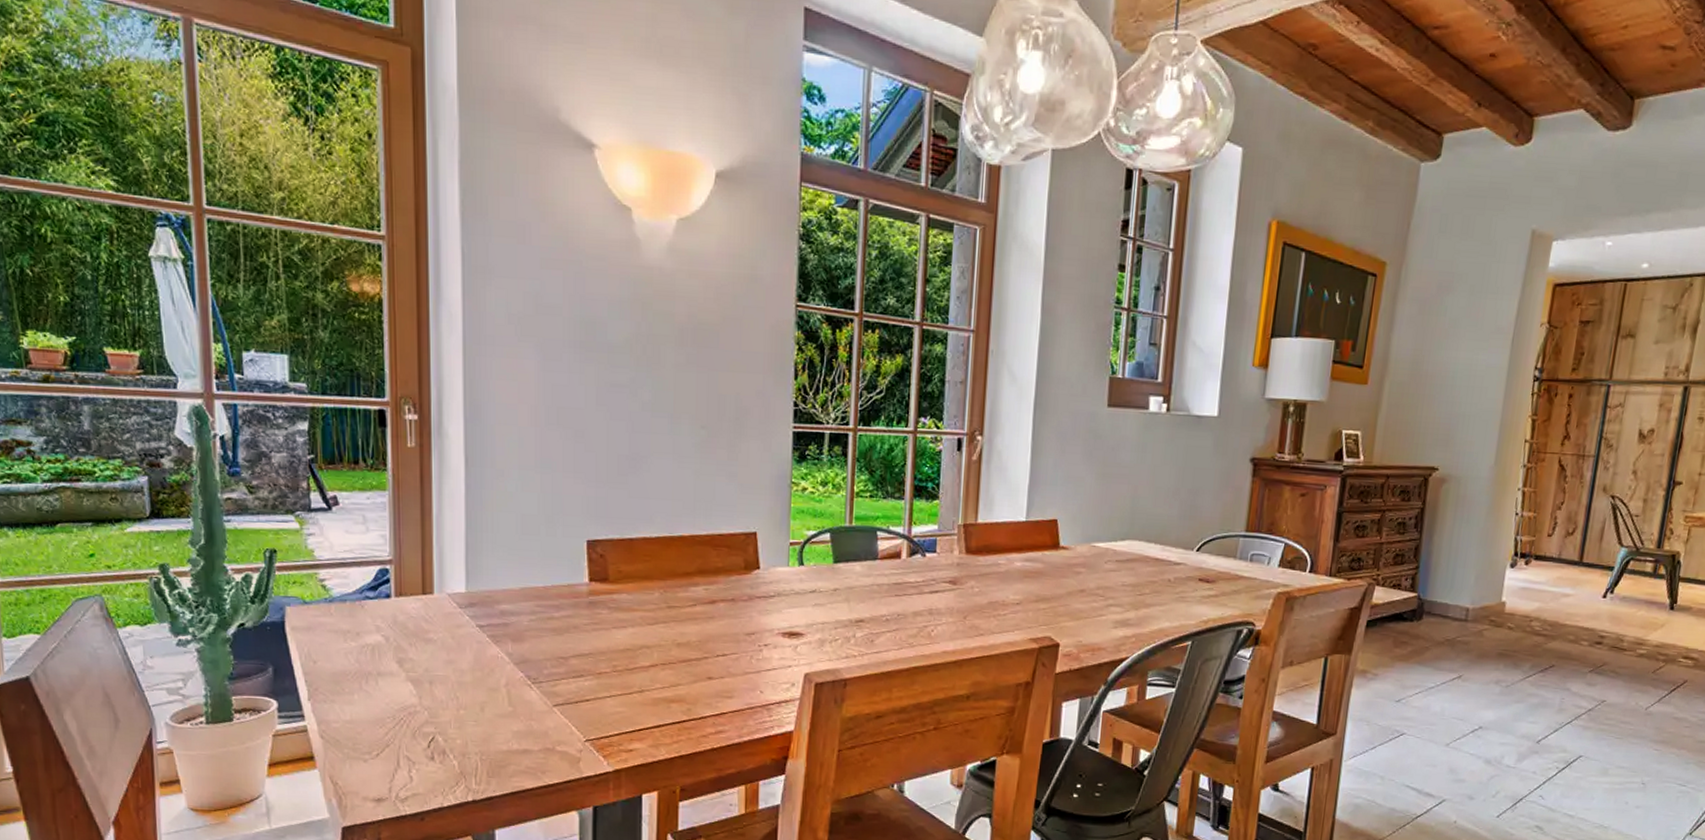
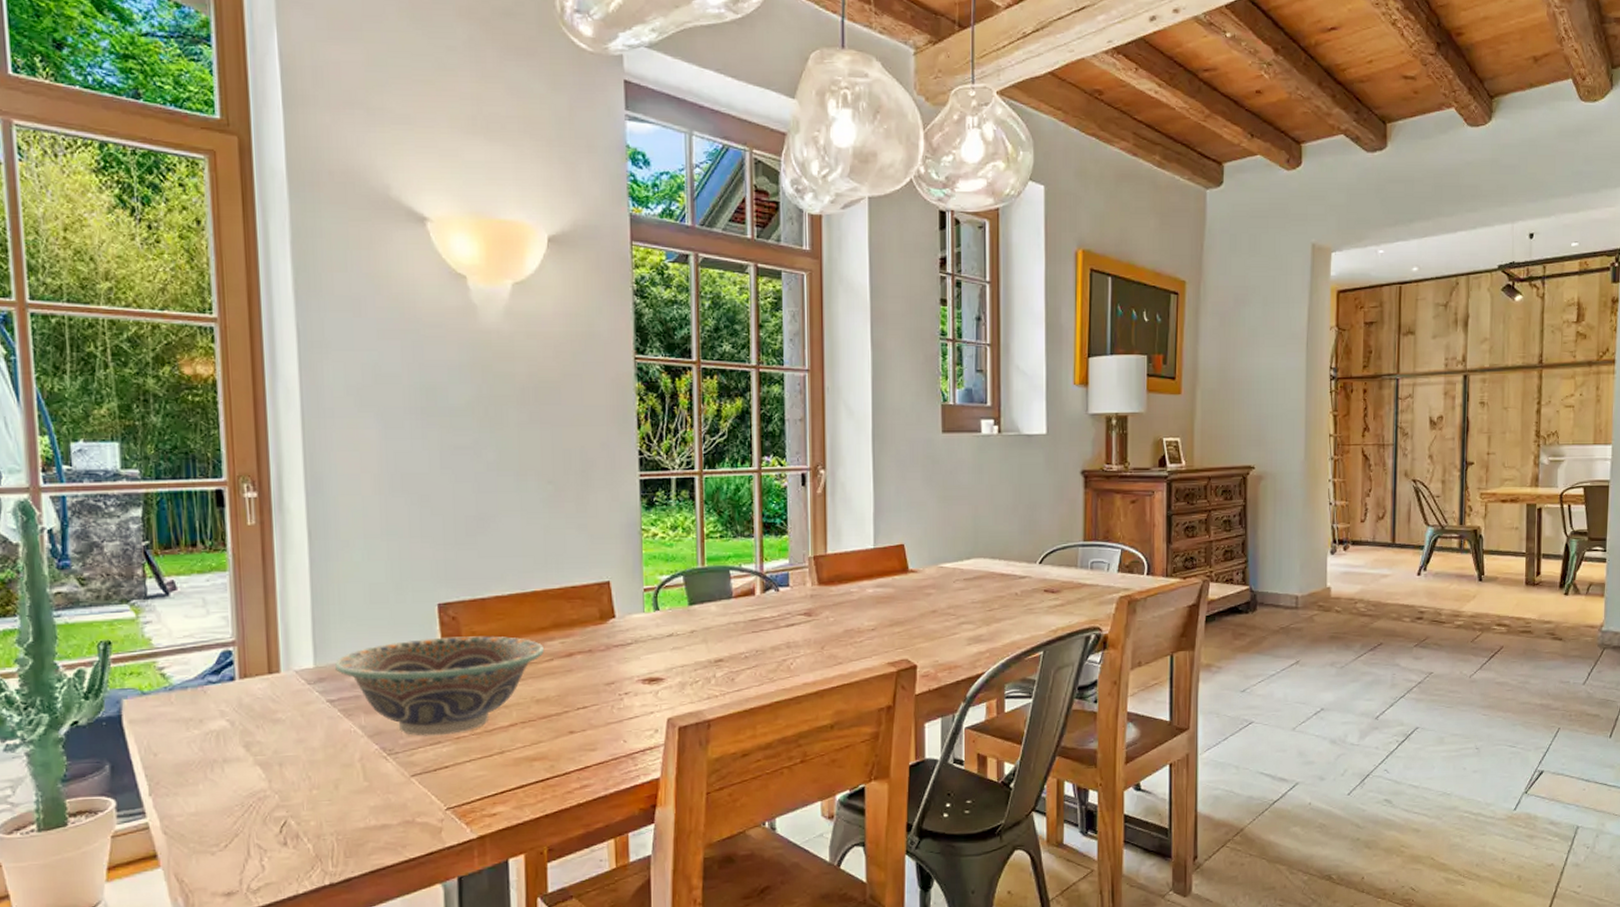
decorative bowl: none [485,573,687,670] -> present [334,636,544,736]

